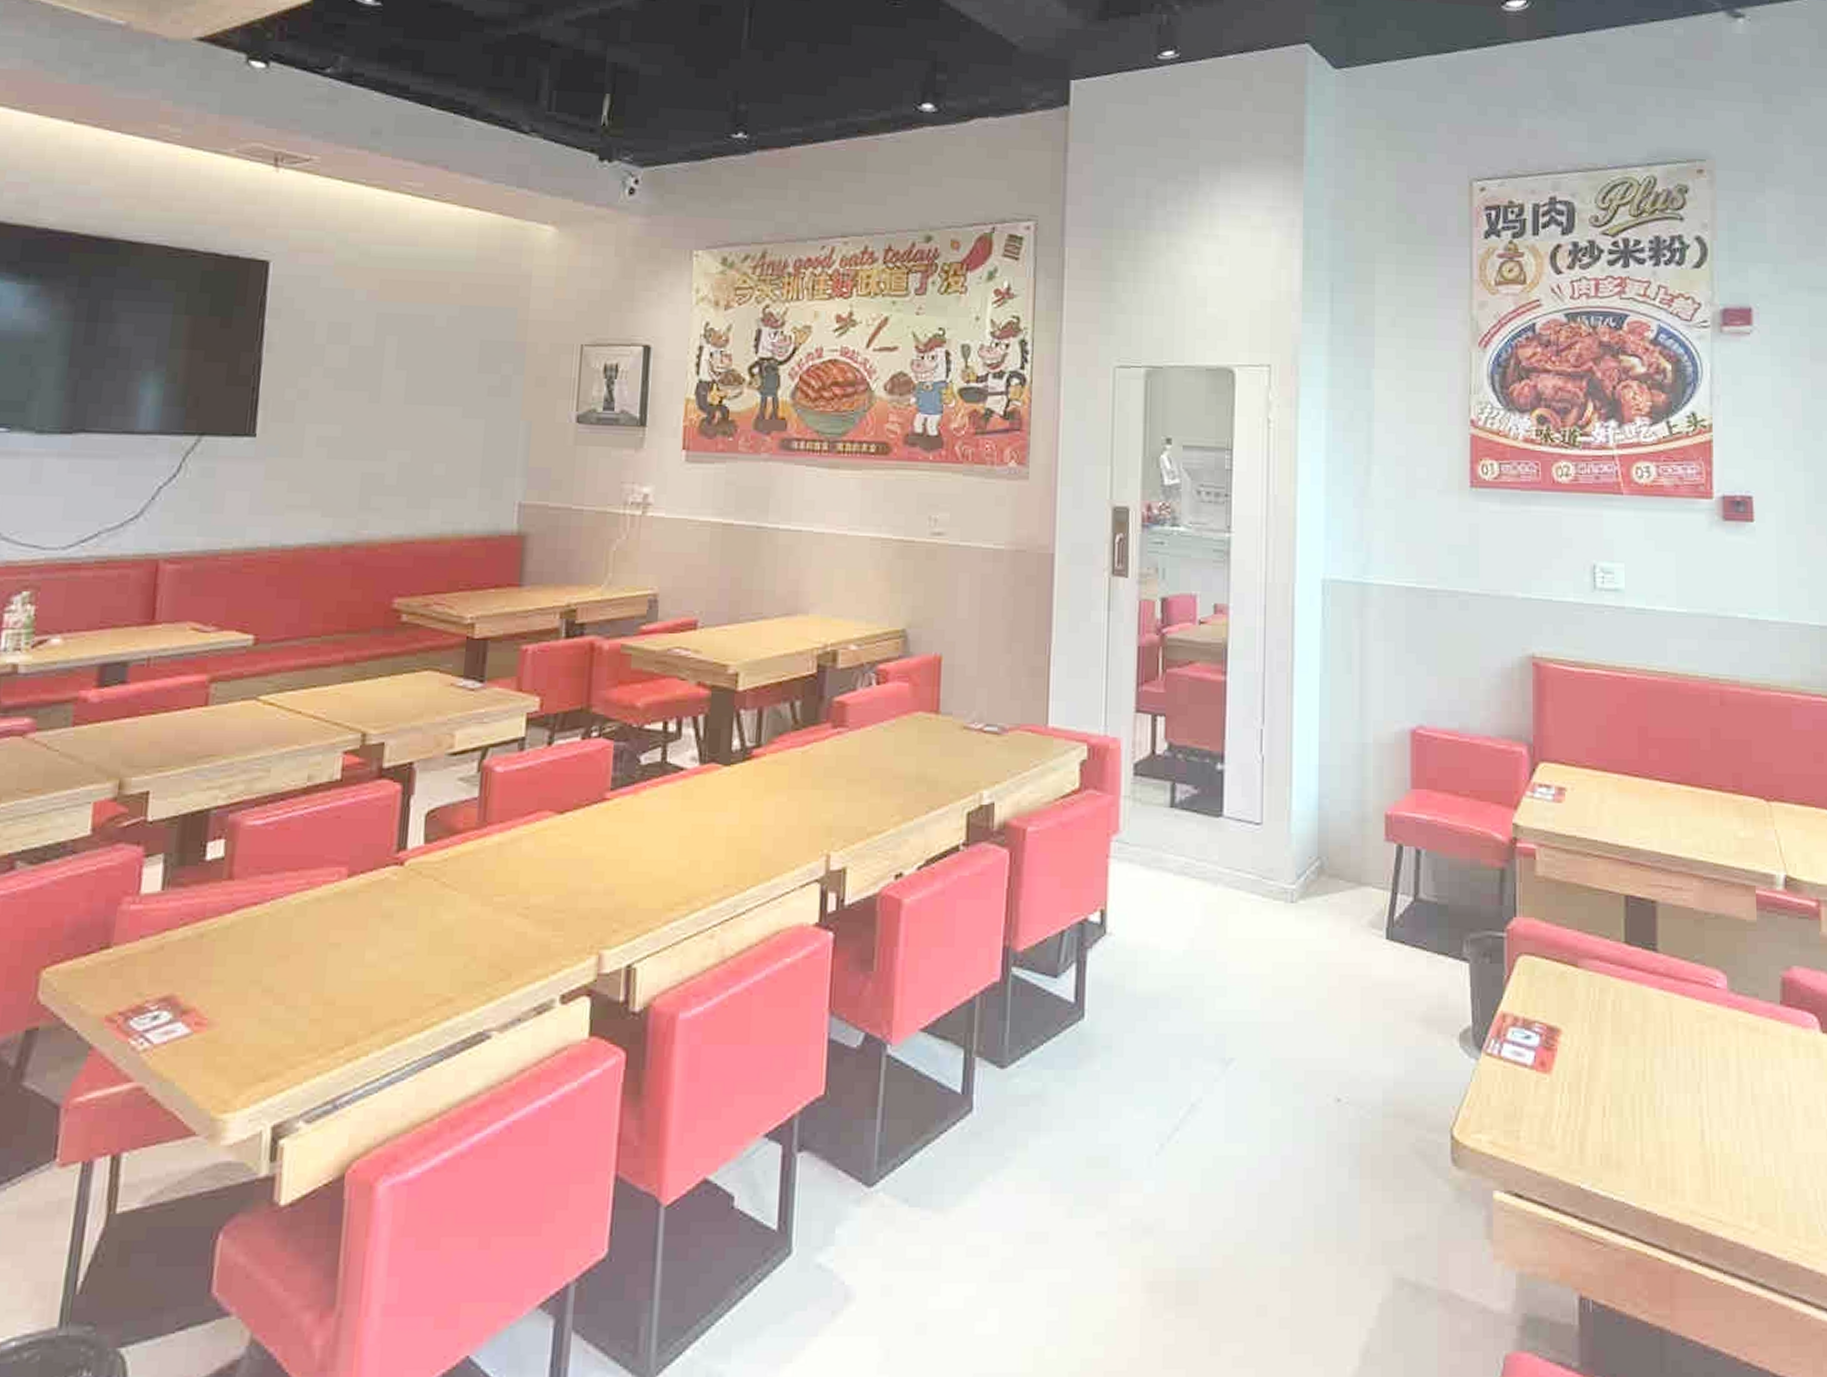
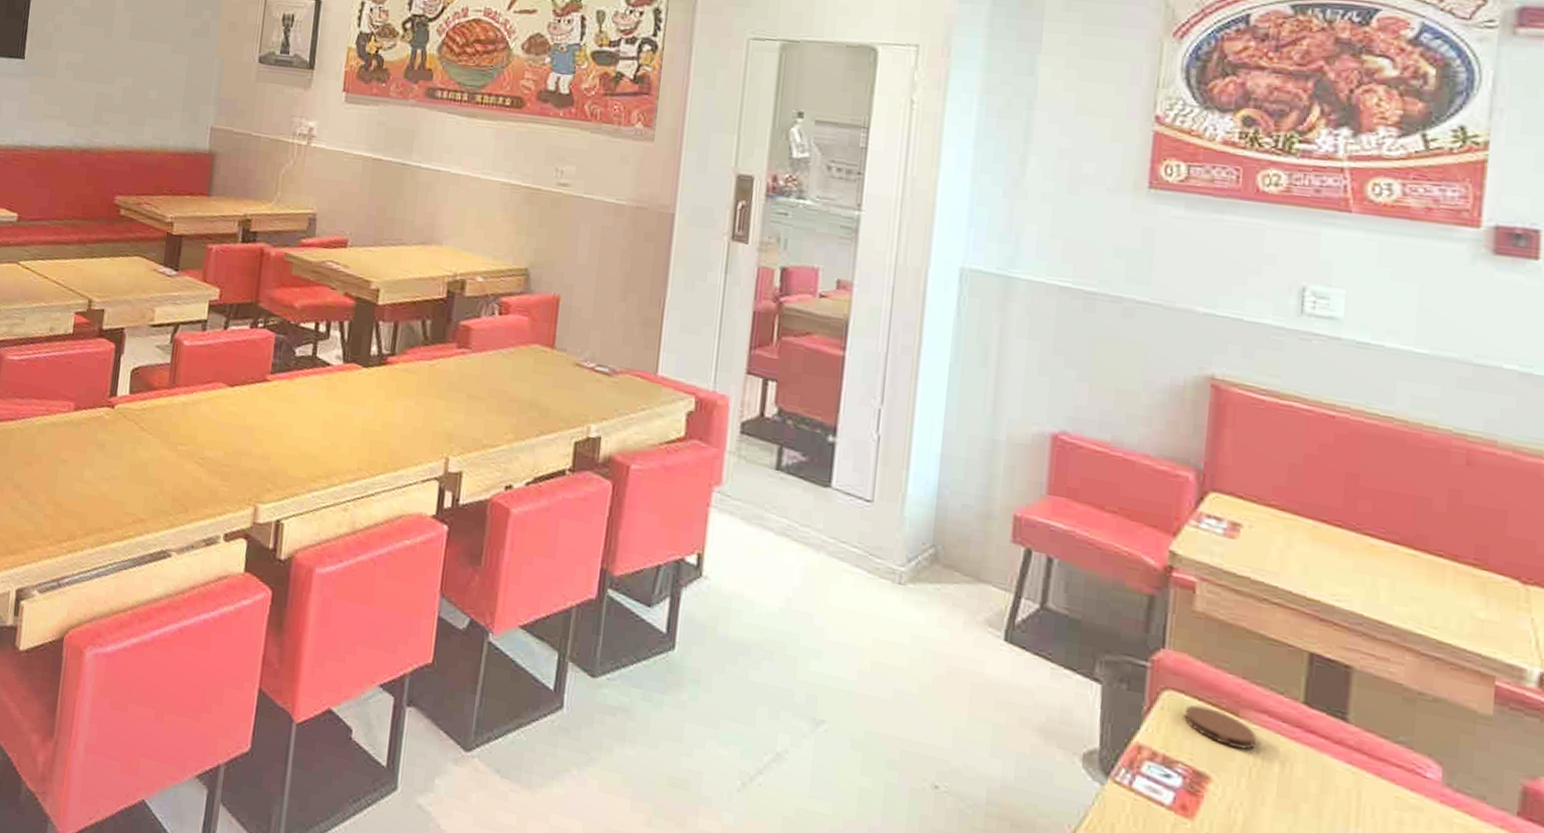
coaster: none [1536,964,1593,996] -> present [1184,704,1257,750]

